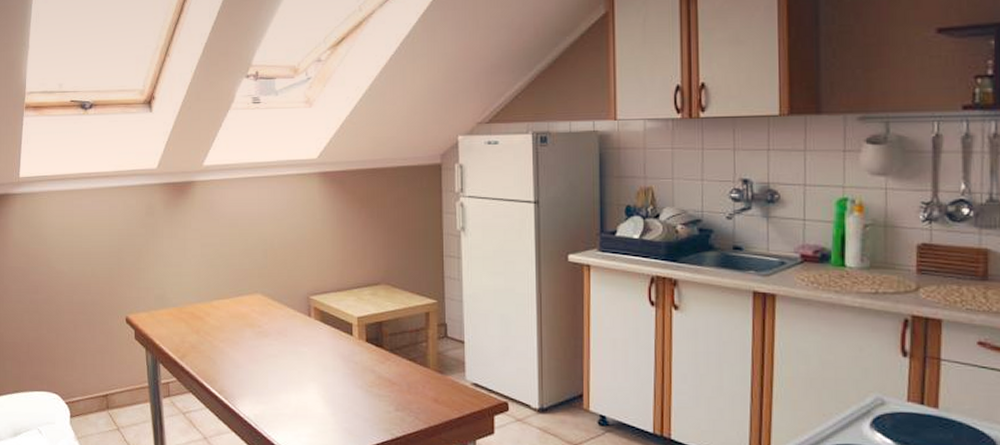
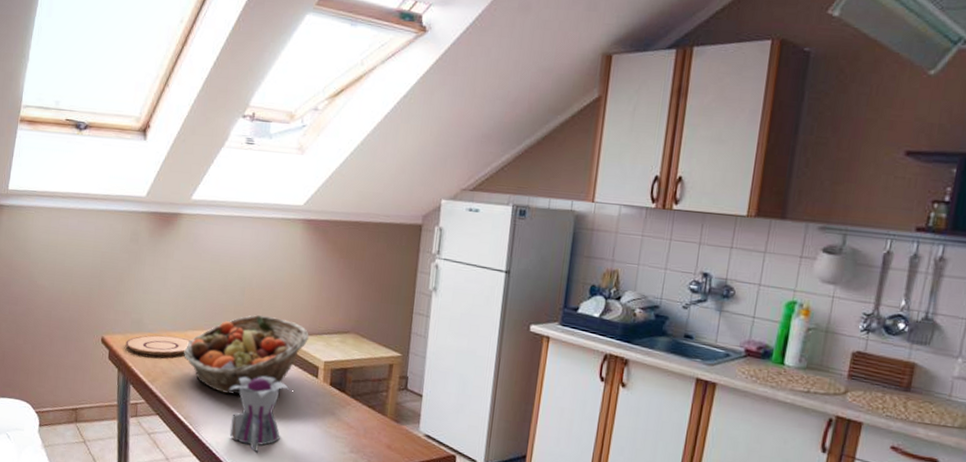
plate: none [151,308,217,331] -> present [125,335,191,356]
fruit basket: none [211,277,338,363] -> present [183,315,309,395]
teapot: none [262,339,326,423] -> present [229,376,291,454]

